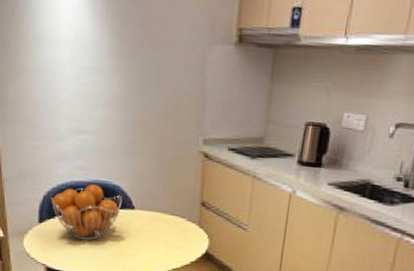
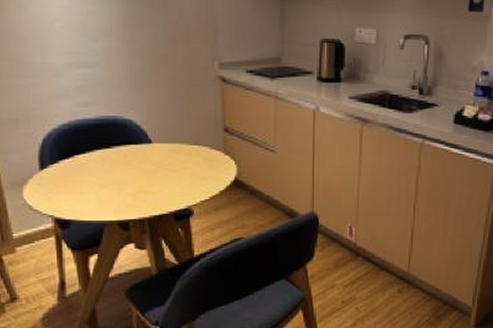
fruit basket: present [51,184,123,241] -> none [52,121,138,183]

